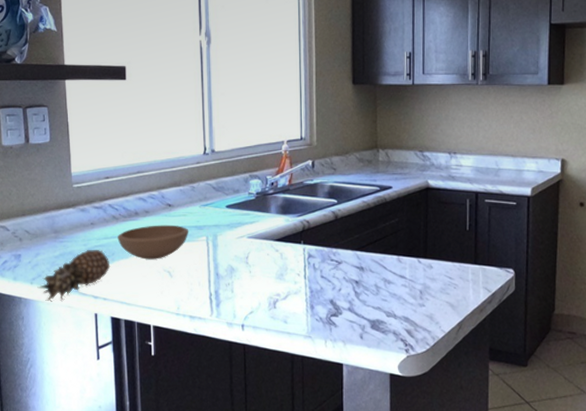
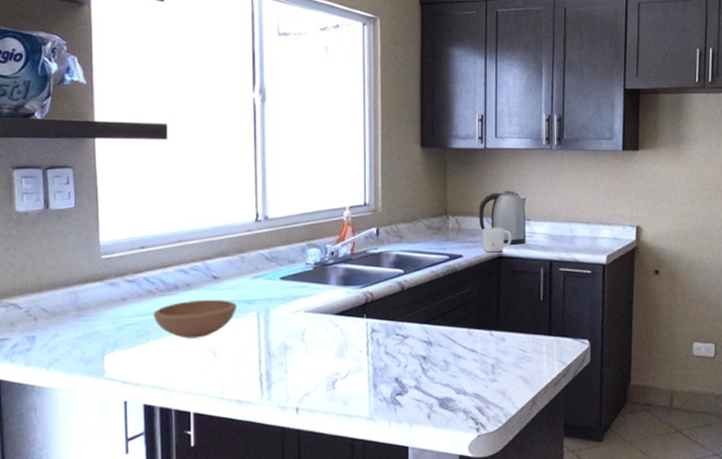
fruit: present [37,250,111,301] -> none [55,329,144,388]
kettle: none [407,124,454,177] -> present [478,190,527,245]
mug: none [410,160,439,184] -> present [481,227,512,253]

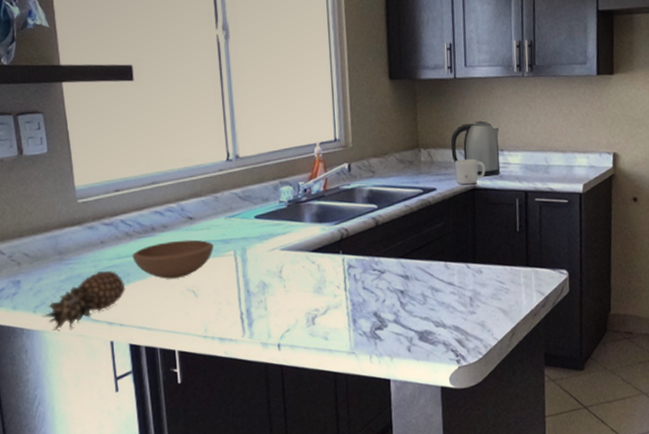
fruit: none [55,329,144,388] -> present [42,271,126,331]

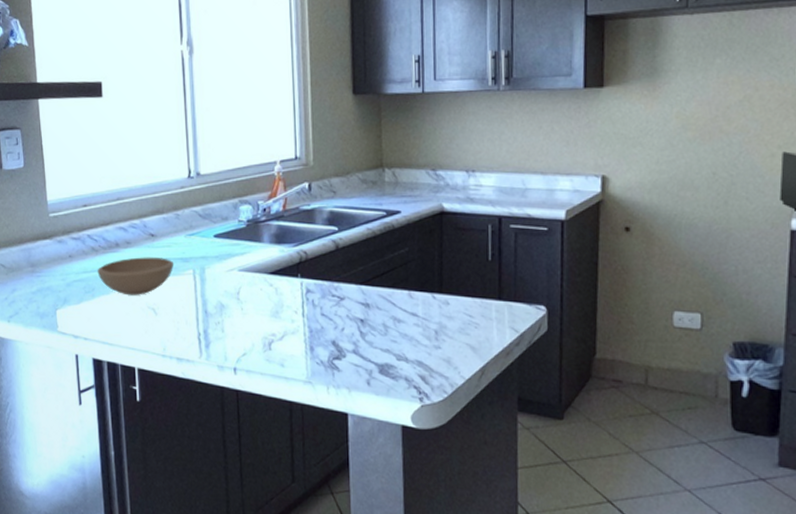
fruit: present [42,271,126,331] -> none [15,285,91,341]
kettle: present [450,120,501,177] -> none [417,138,472,199]
mug: present [454,159,486,185] -> none [421,180,455,208]

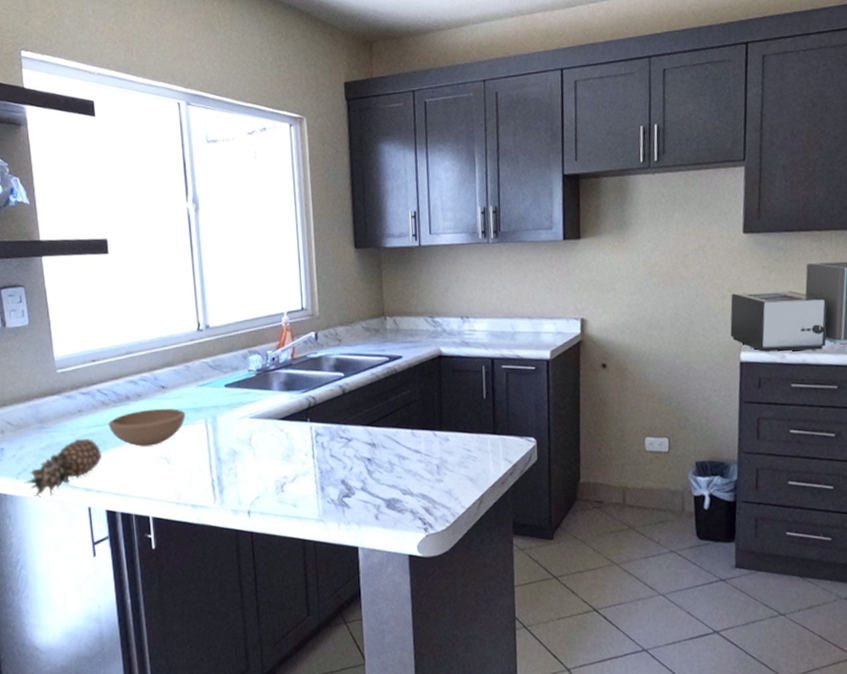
fruit: none [15,285,91,341] -> present [24,439,103,496]

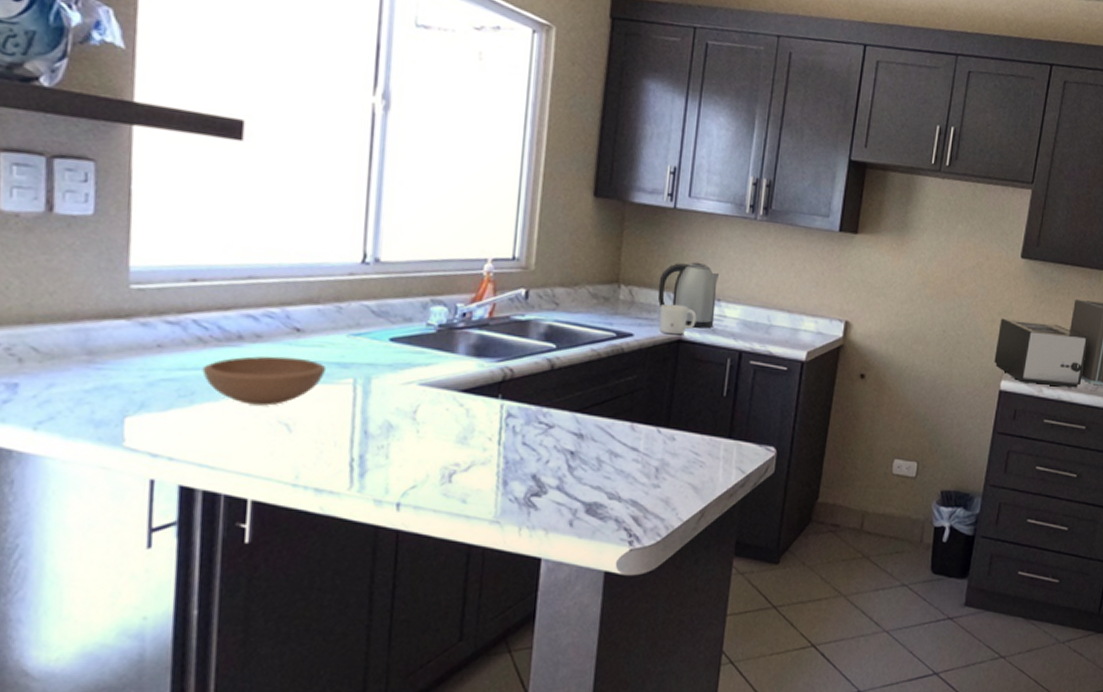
fruit: present [24,439,103,496] -> none [45,384,186,457]
kettle: none [416,287,467,344] -> present [657,262,720,329]
mug: none [420,326,452,353] -> present [659,304,697,335]

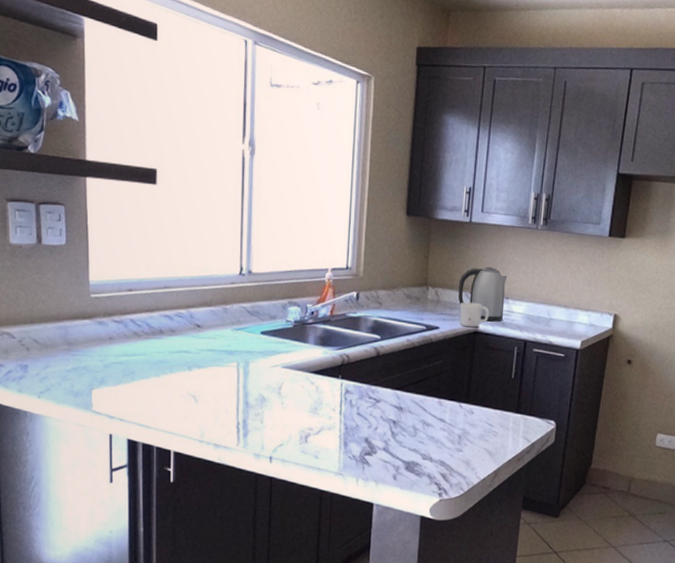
bowl: present [202,356,327,406] -> none [138,345,219,382]

